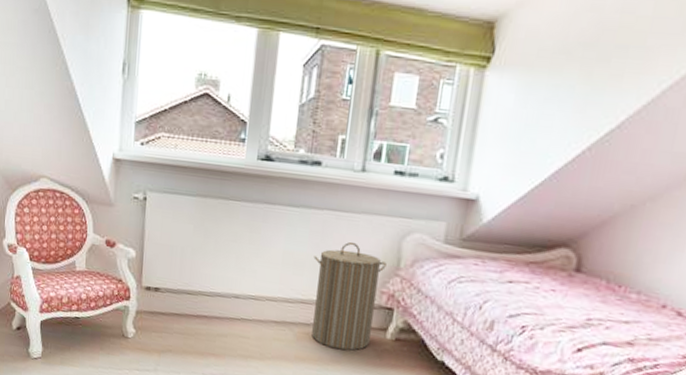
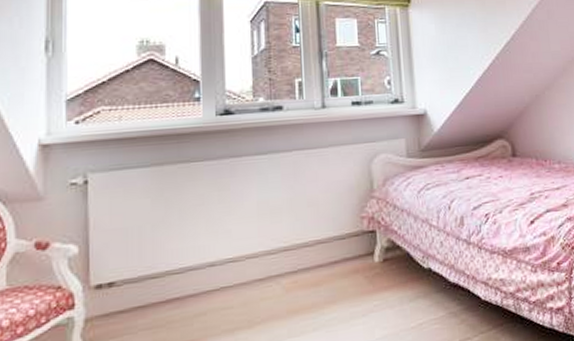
laundry hamper: present [312,241,387,351] -> none [290,175,361,290]

